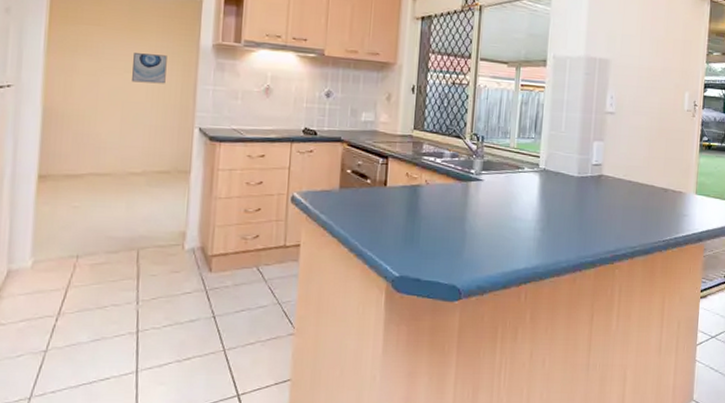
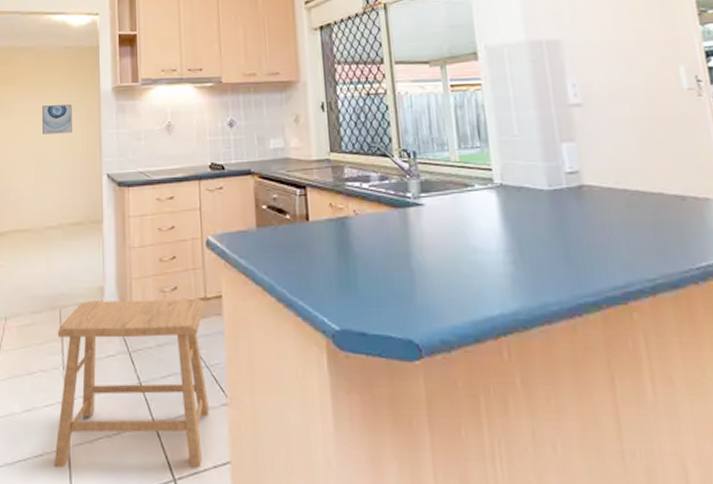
stool: none [120,244,284,388] -> present [54,298,210,469]

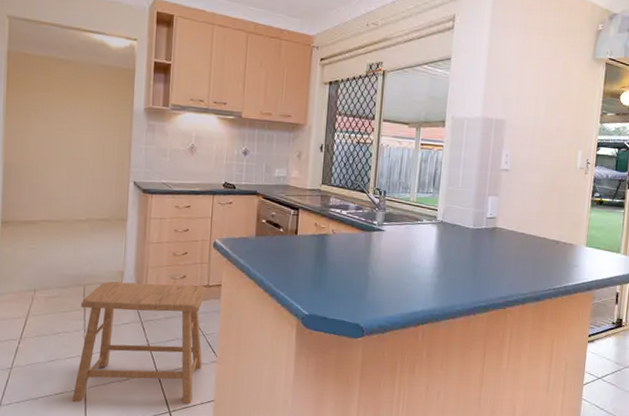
wall art: present [42,104,72,135] -> none [76,116,106,143]

